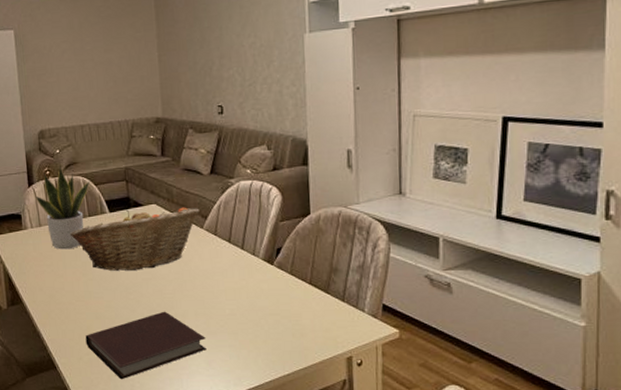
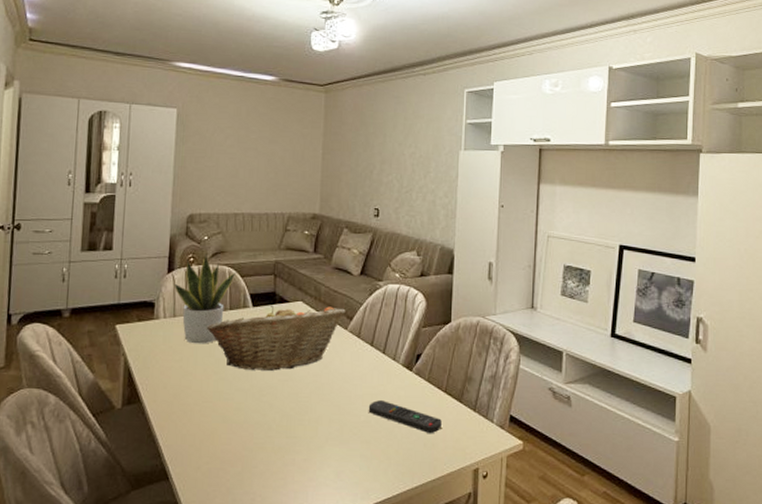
notebook: present [85,311,207,380] -> none [207,416,337,493]
remote control: none [232,294,309,323] -> present [368,400,442,433]

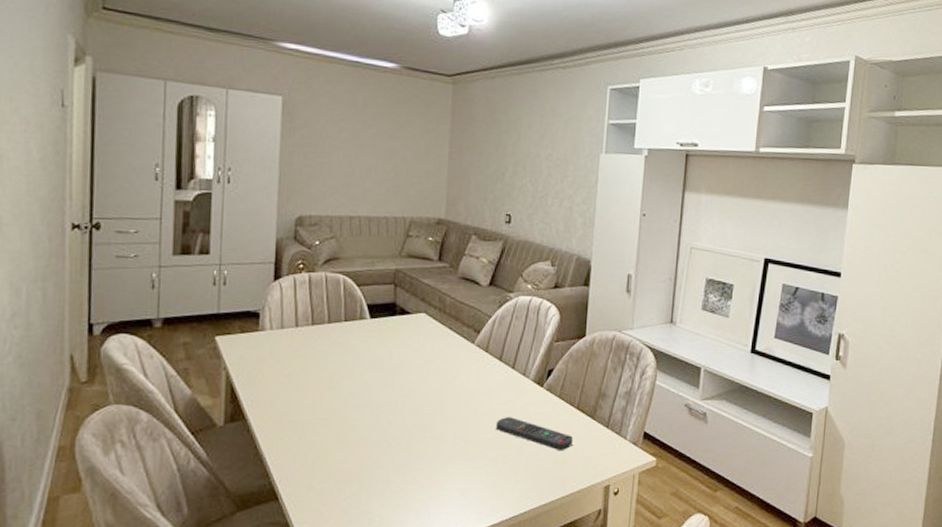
potted plant: present [174,253,237,344] -> none [281,260,352,358]
fruit basket: present [206,305,346,371] -> none [318,316,473,386]

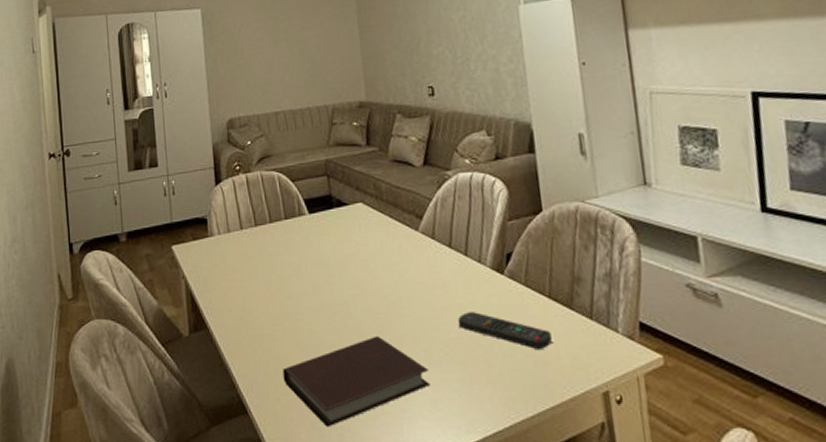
notebook: none [320,433,462,513] -> present [282,335,430,428]

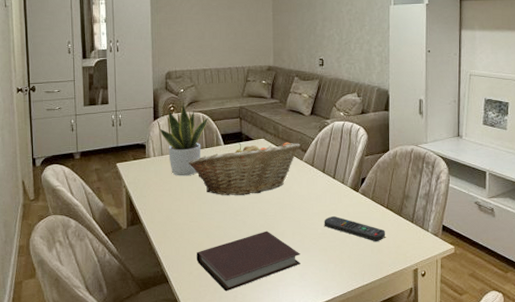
potted plant: none [223,160,287,260] -> present [159,103,209,176]
fruit basket: none [263,205,414,286] -> present [188,142,300,195]

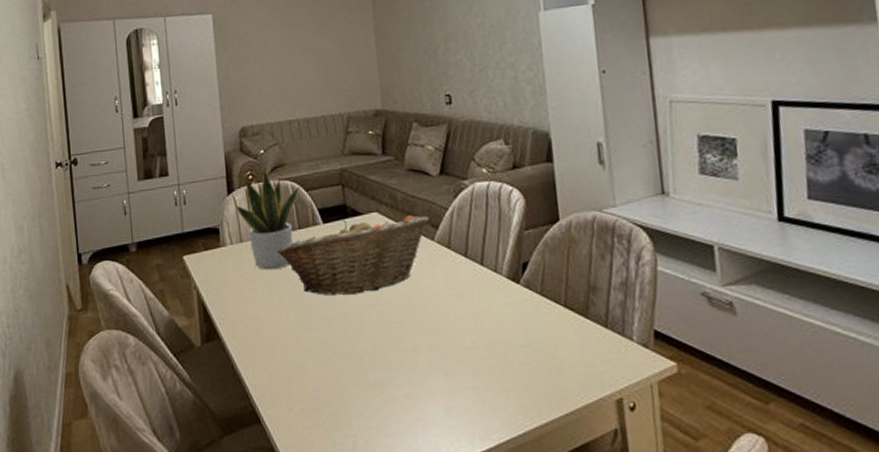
notebook: present [196,231,301,292] -> none [296,345,444,436]
remote control: present [324,216,385,241] -> none [472,321,567,357]

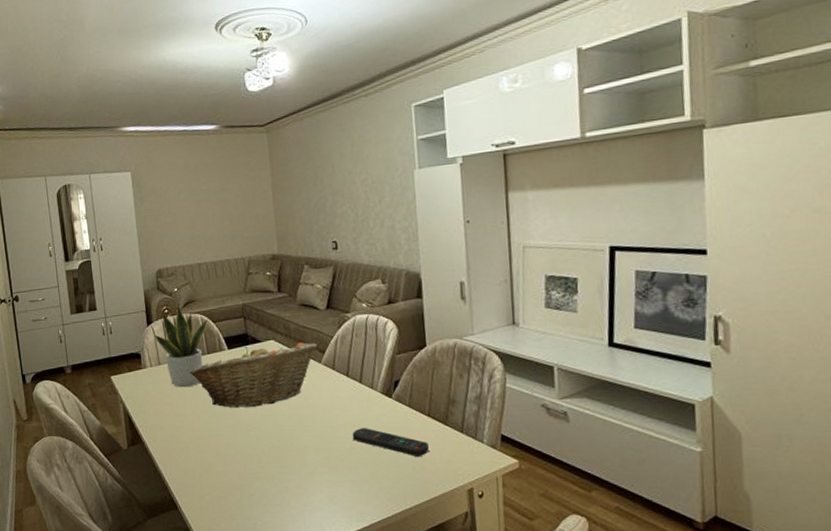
remote control: none [472,321,567,357] -> present [352,428,429,456]

